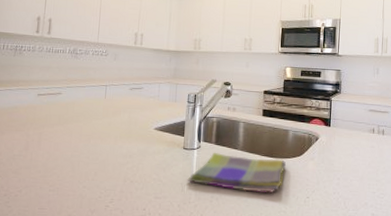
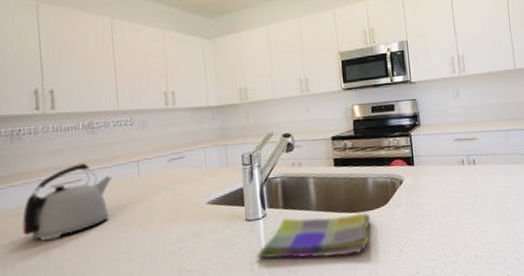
kettle: none [12,80,85,137] -> present [22,163,113,241]

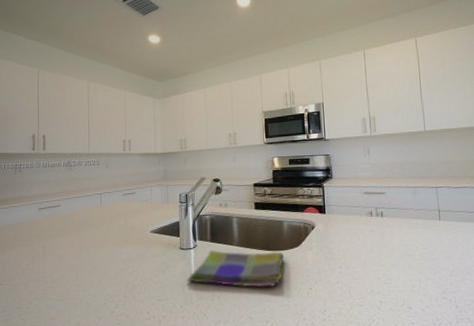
kettle: present [22,163,113,241] -> none [18,193,82,250]

